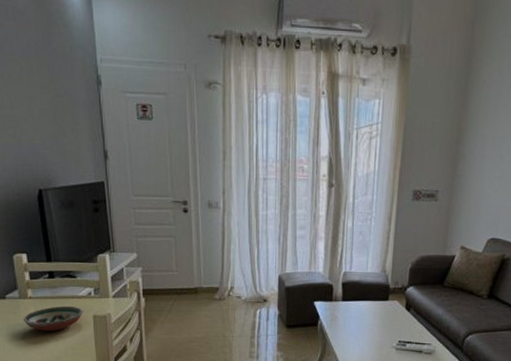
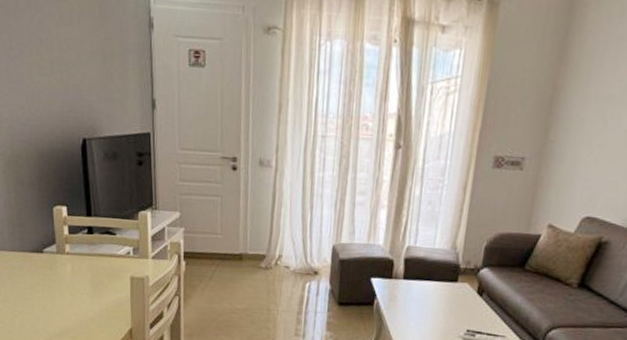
decorative bowl: present [23,305,83,331] -> none [59,264,121,291]

